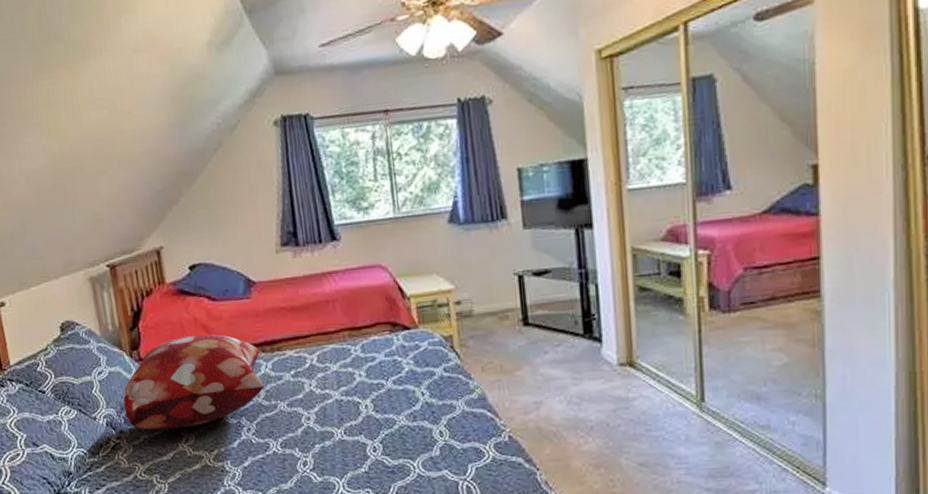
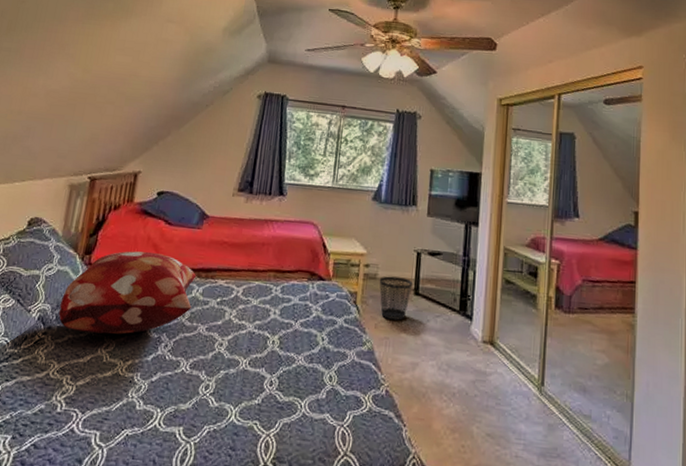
wastebasket: none [476,308,519,359] -> present [379,276,412,321]

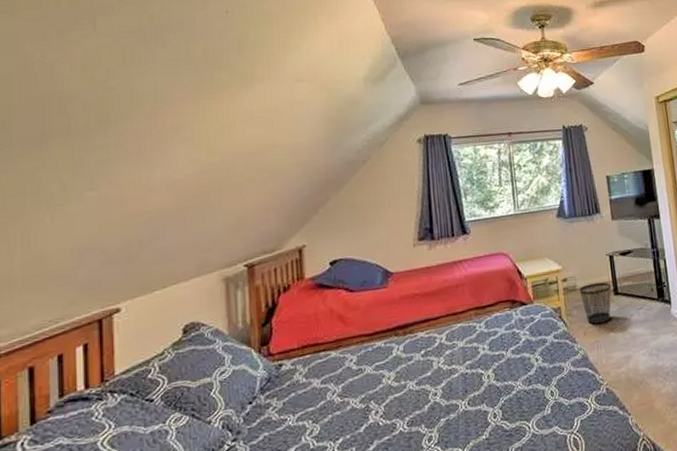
decorative pillow: present [58,251,196,335] -> none [244,323,395,428]

